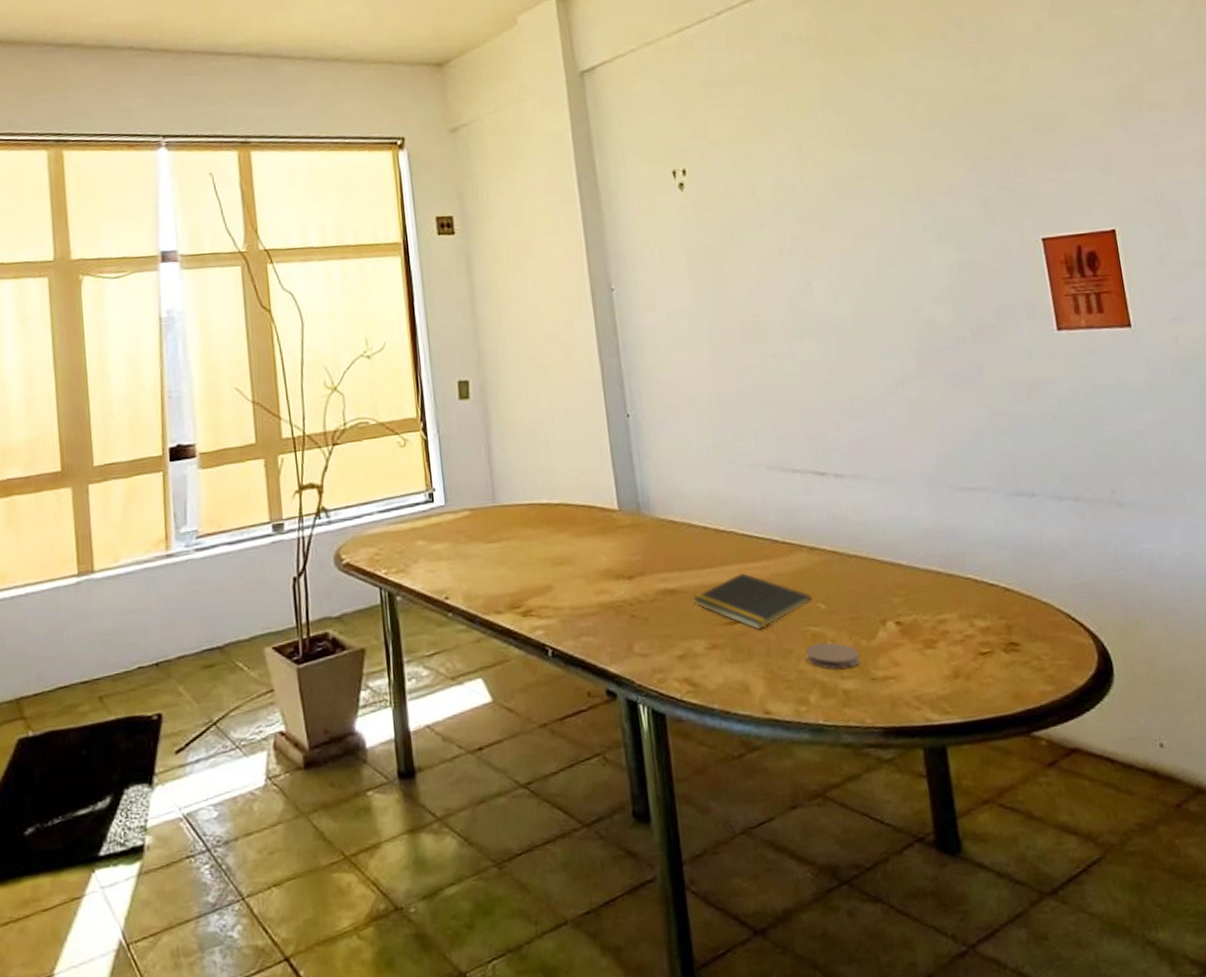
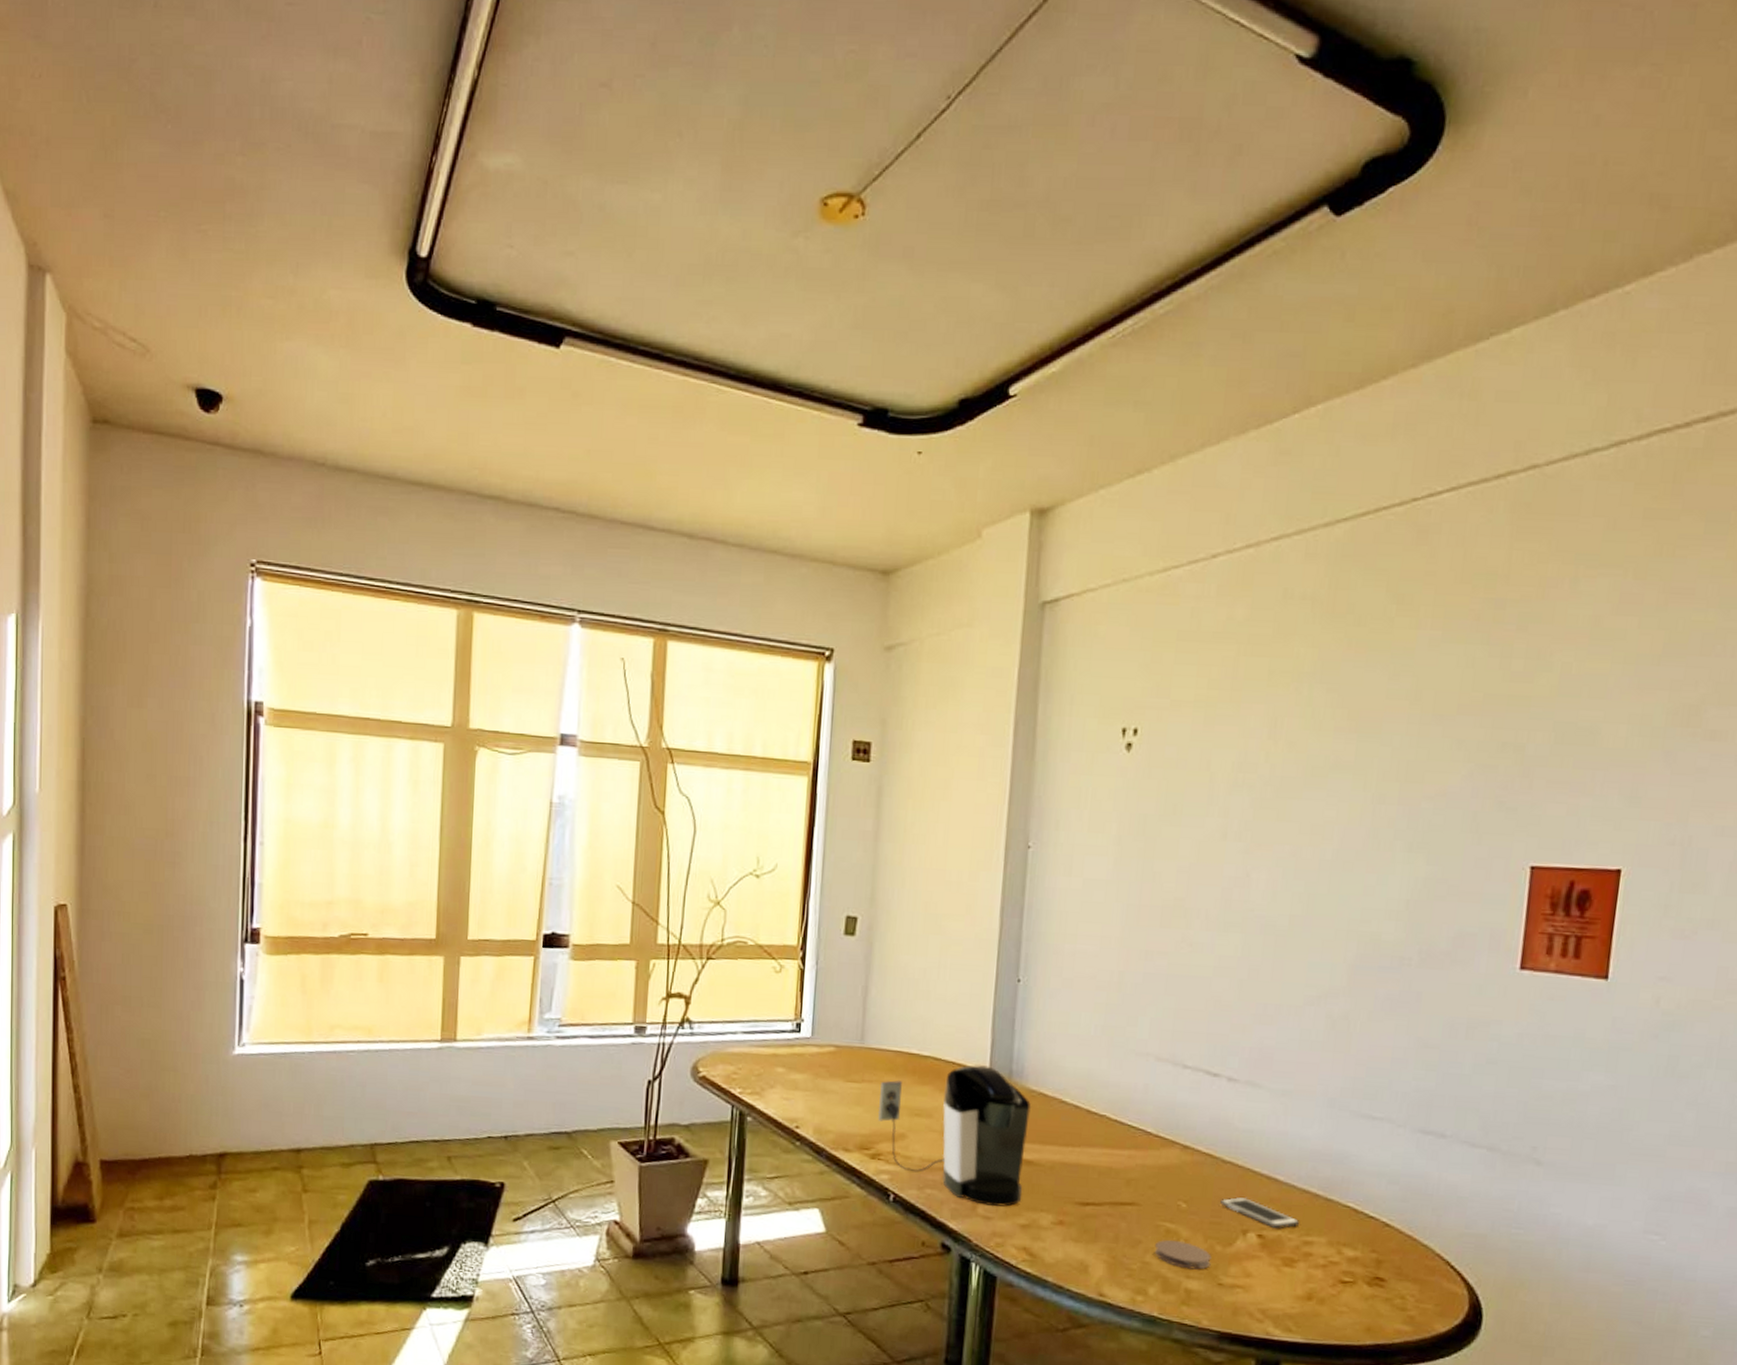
coffee maker: none [519,503,672,643] -> present [877,1065,1032,1207]
notepad: present [692,573,813,630] -> none [1048,1158,1175,1216]
cell phone: none [854,587,931,614] -> present [1220,1197,1300,1229]

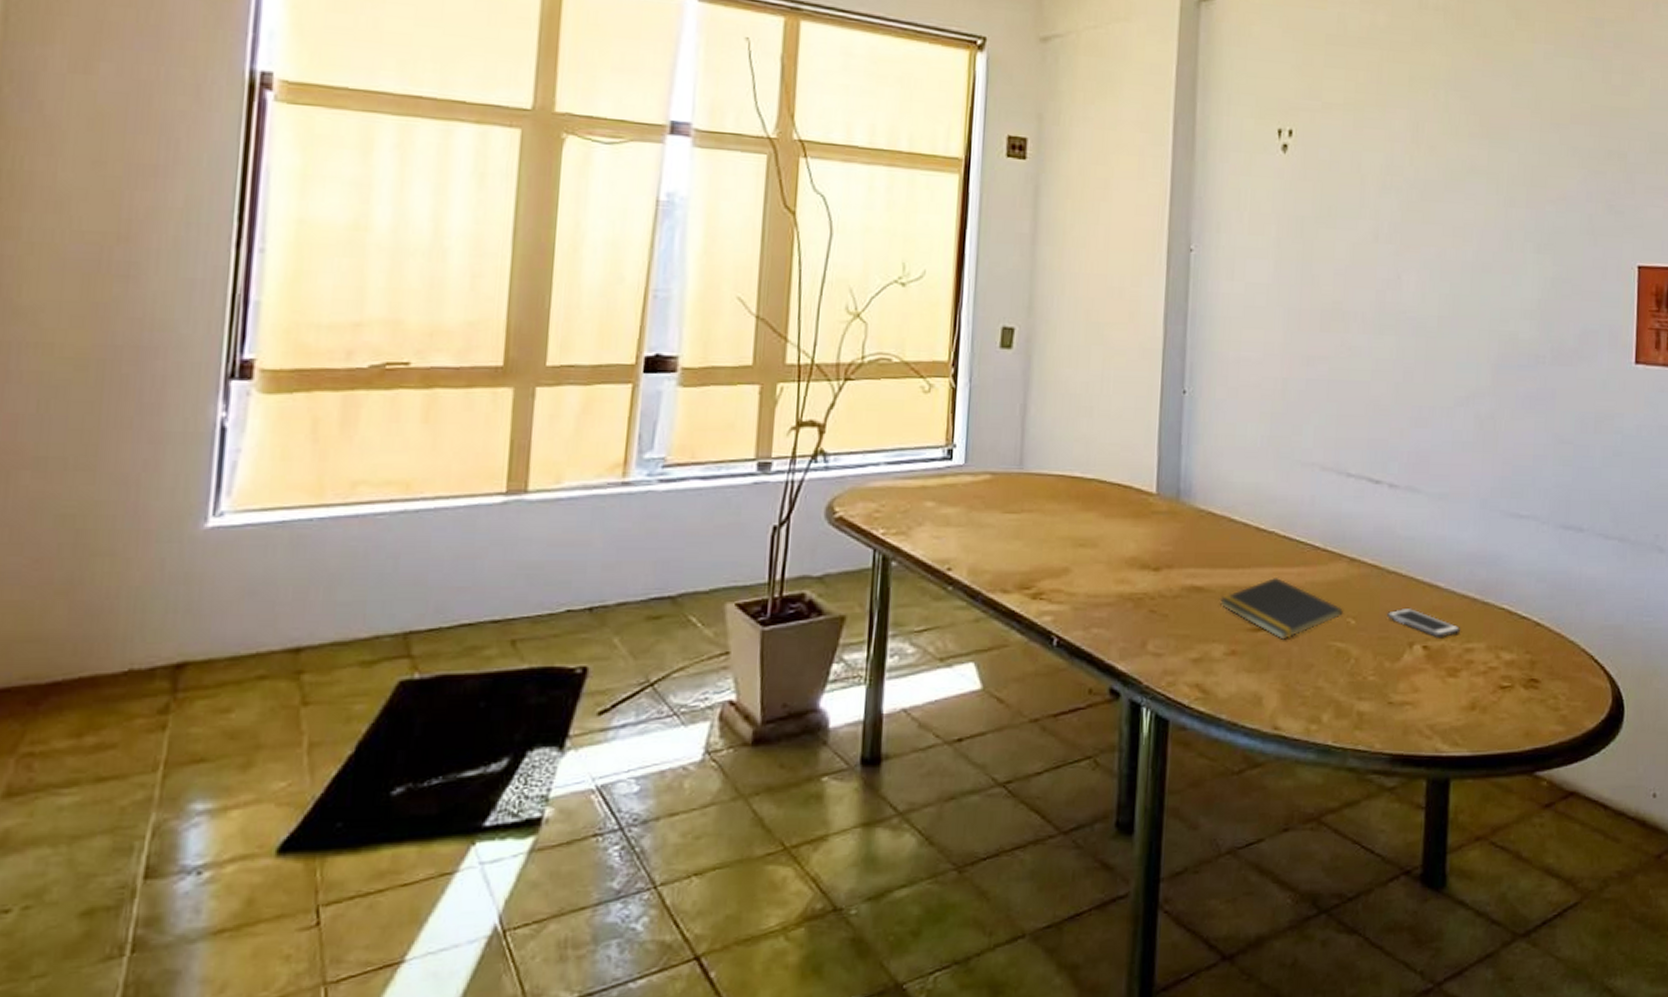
coffee maker: present [877,1065,1032,1207] -> none [1038,486,1201,642]
notepad: none [1048,1158,1175,1216] -> present [1219,578,1344,640]
coaster: present [1154,1240,1212,1270] -> none [1326,661,1381,690]

